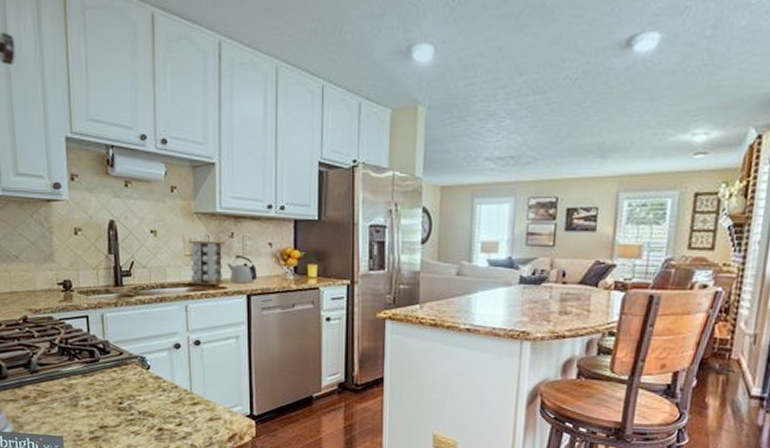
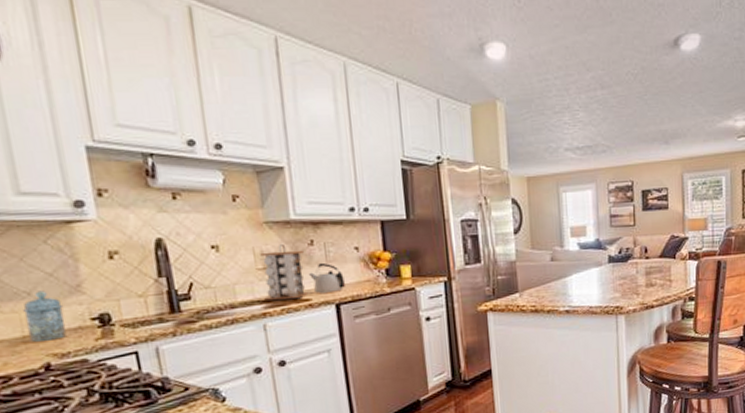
canister: none [12,256,40,299] -> present [23,290,68,343]

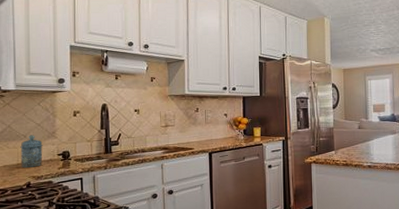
spice rack: present [260,243,309,301] -> none [164,110,192,149]
kettle: present [308,262,345,294] -> none [193,123,216,145]

